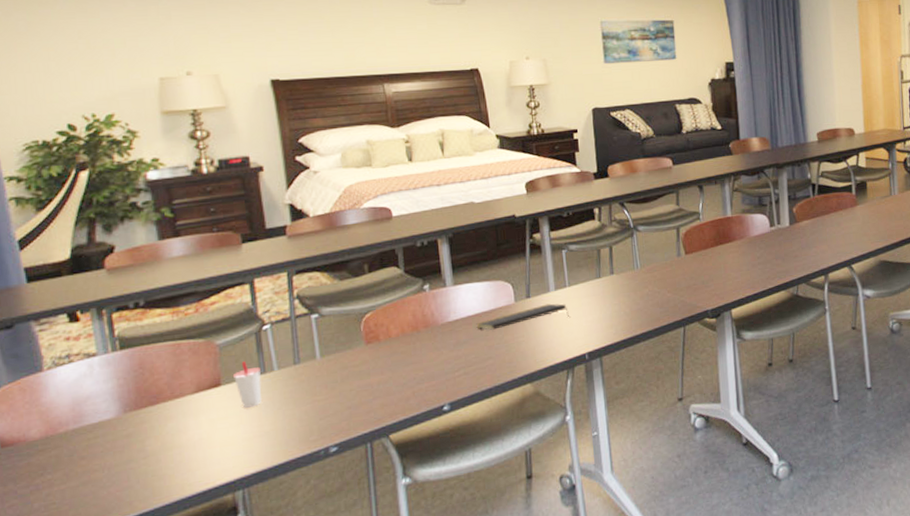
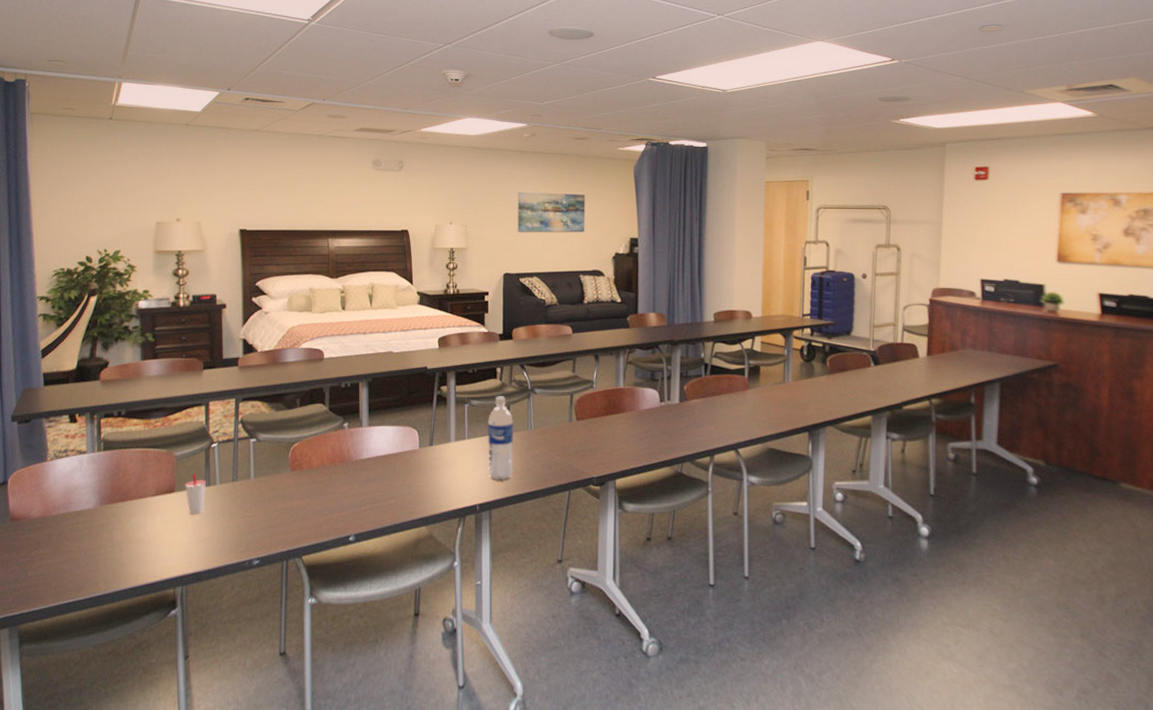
notepad: present [476,303,569,330] -> none [384,453,465,472]
water bottle: none [589,237,622,326] -> present [487,396,514,481]

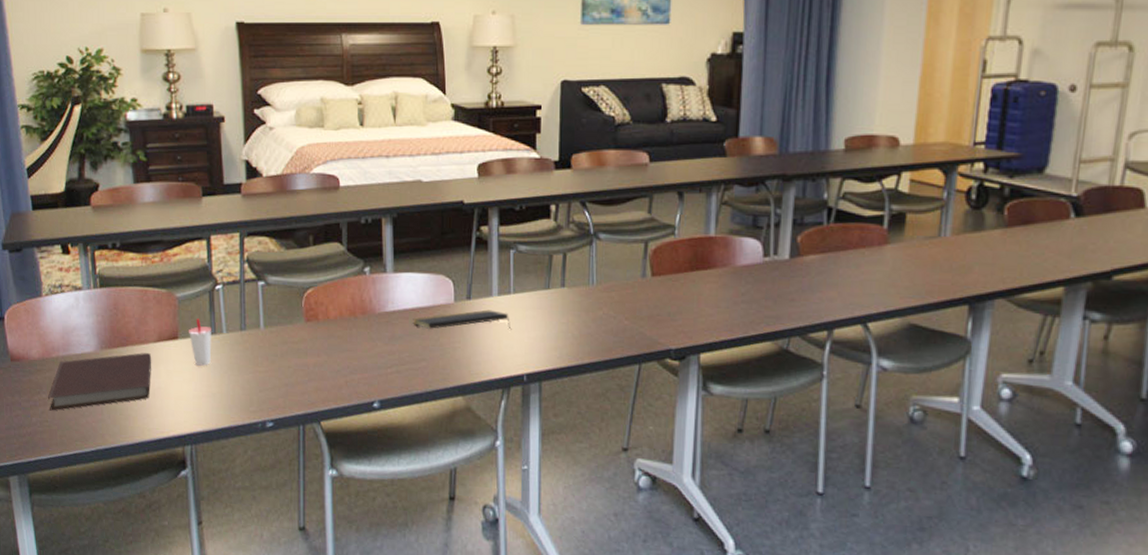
notebook: none [46,506,149,565] -> present [48,353,152,411]
notepad: none [384,453,465,472] -> present [413,309,510,329]
water bottle: present [487,396,514,481] -> none [537,241,572,348]

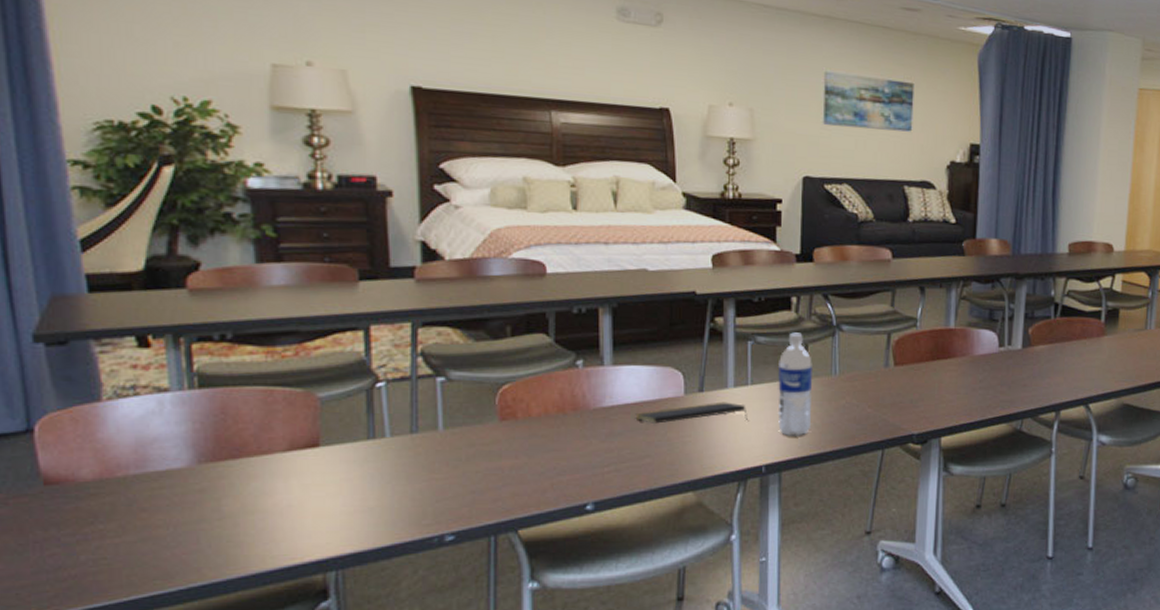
notebook: present [48,353,152,411] -> none [108,465,279,545]
cup: present [188,319,212,366] -> none [334,422,369,476]
water bottle: none [537,241,572,348] -> present [777,332,814,437]

